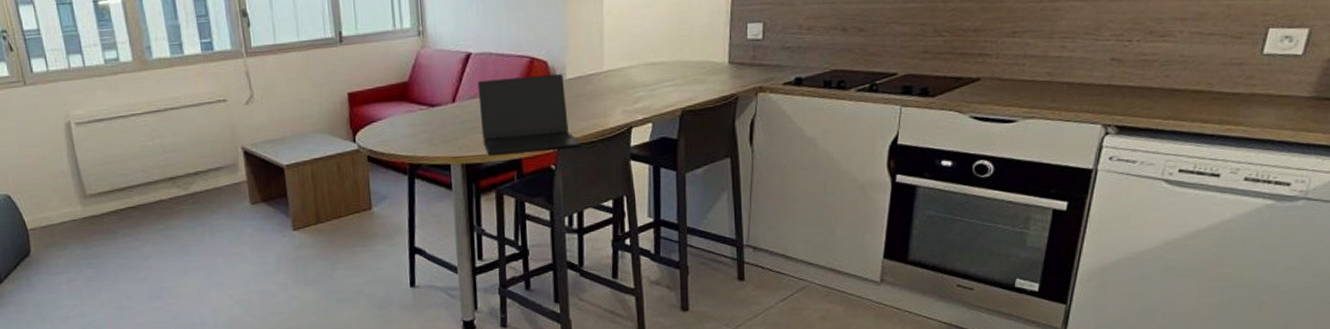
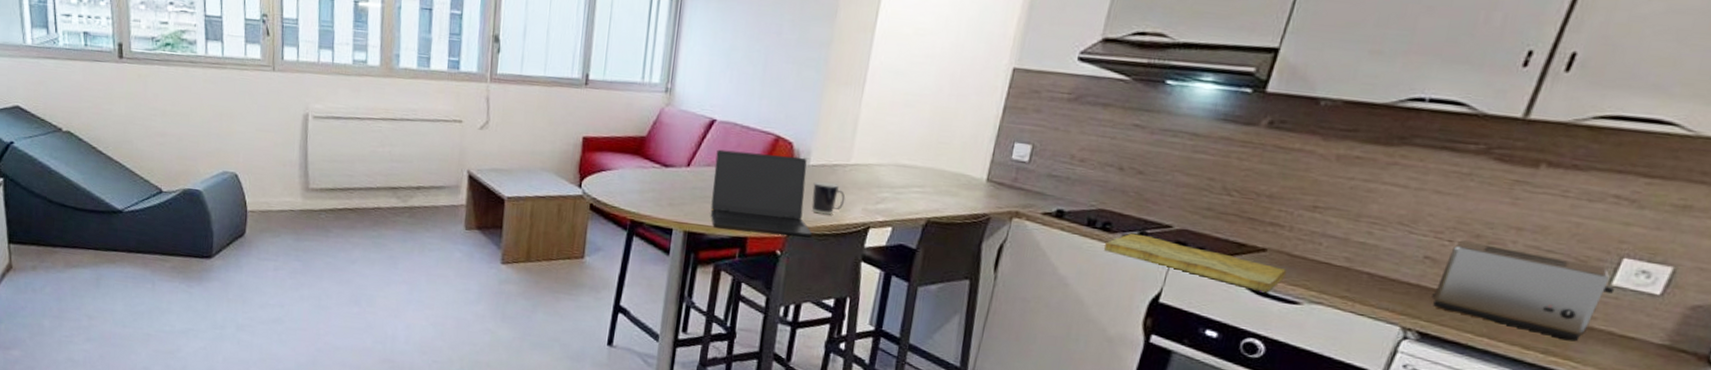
mug: none [573,92,605,124] -> present [811,181,846,215]
cutting board: none [843,86,1000,118] -> present [1104,233,1286,293]
toaster: none [1122,37,1267,109] -> present [1432,240,1615,342]

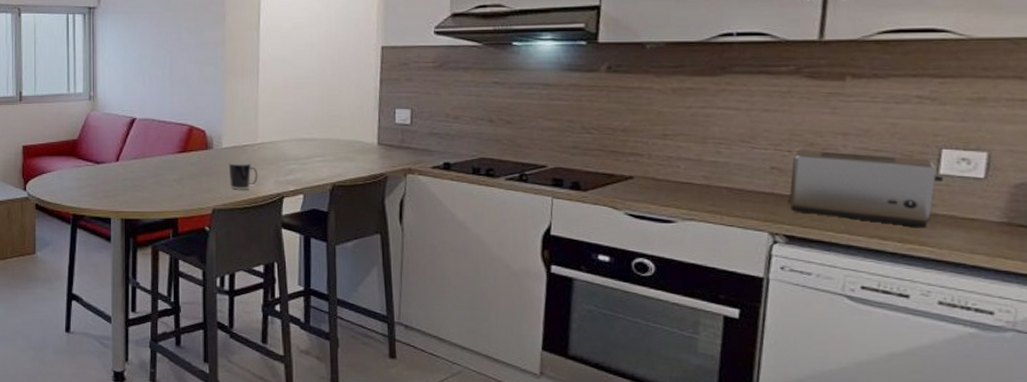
laptop: present [710,149,812,239] -> none [140,142,234,213]
cutting board: present [1104,233,1286,293] -> none [492,176,655,216]

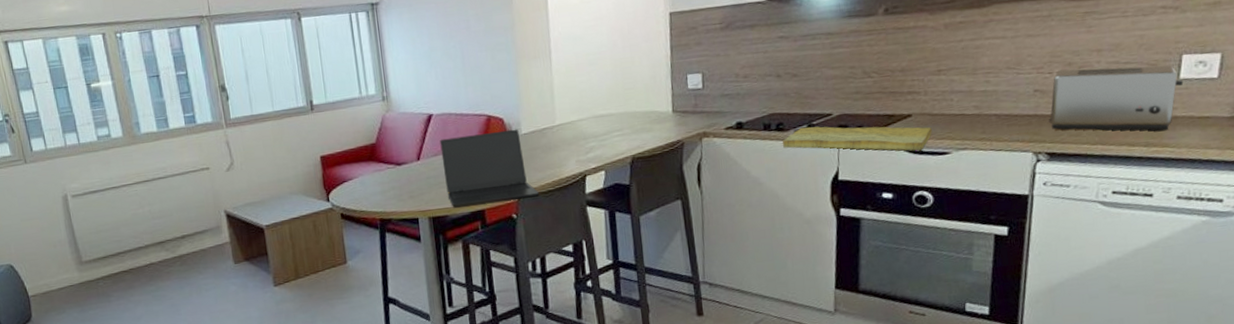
laptop: none [140,142,234,213] -> present [440,129,539,208]
mug: present [228,162,258,190] -> none [529,145,560,174]
cutting board: none [492,176,655,216] -> present [783,126,932,151]

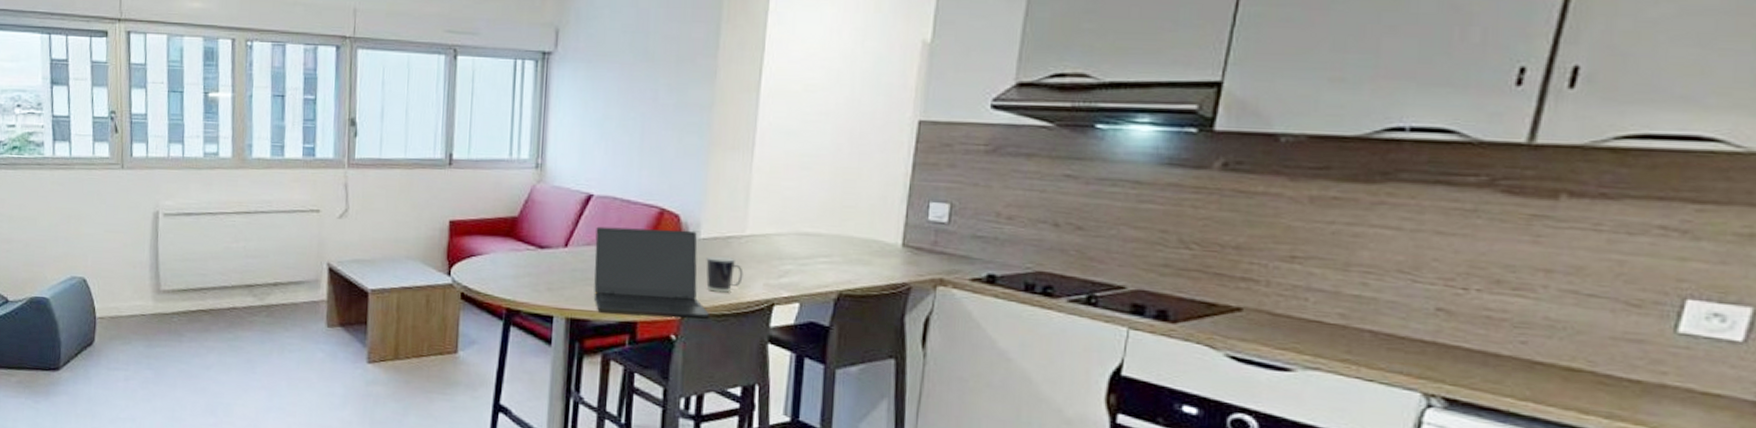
mug: none [529,145,560,174] -> present [706,256,744,293]
cutting board: present [783,126,932,151] -> none [1048,297,1270,360]
toaster: present [1049,65,1184,132] -> none [1454,287,1684,403]

